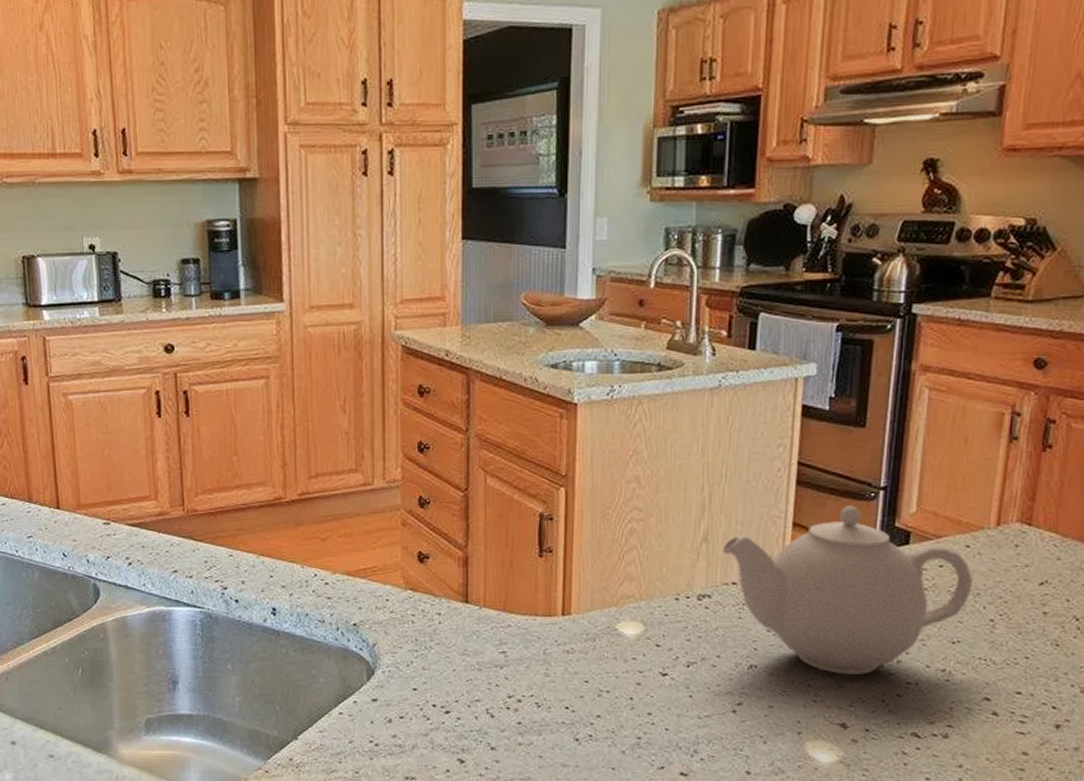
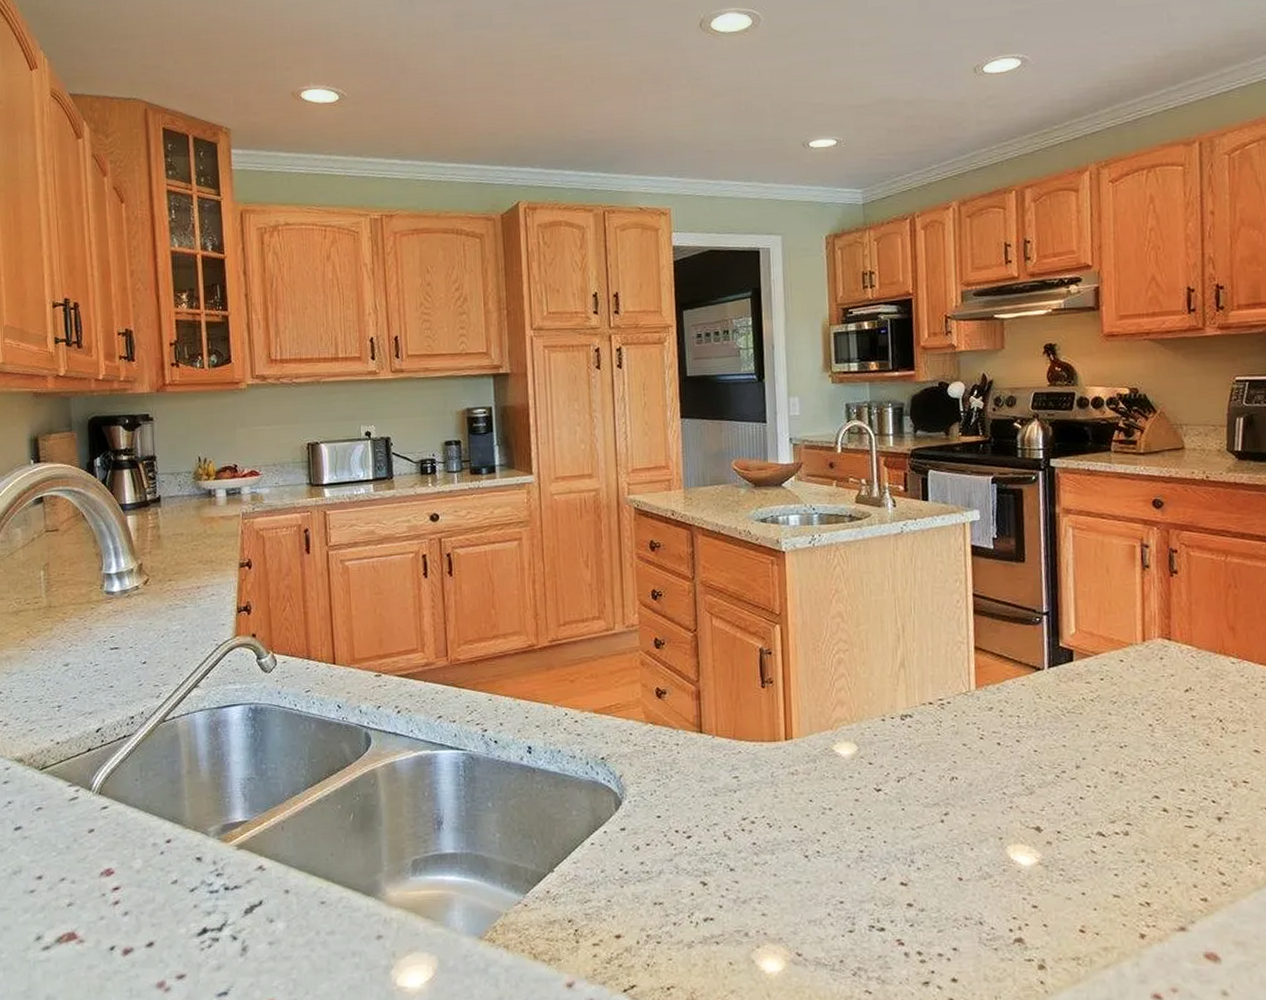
teapot: present [722,505,973,675] -> none [917,629,1130,781]

